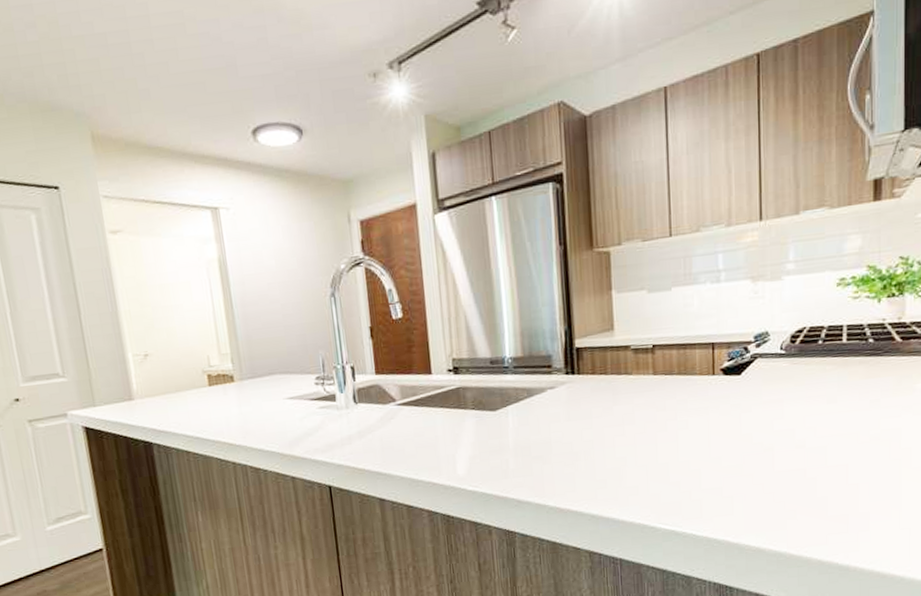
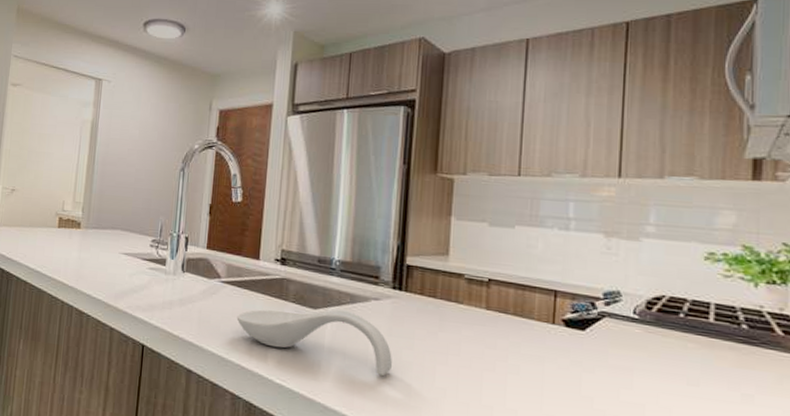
spoon rest: none [419,405,576,460] -> present [236,309,393,377]

